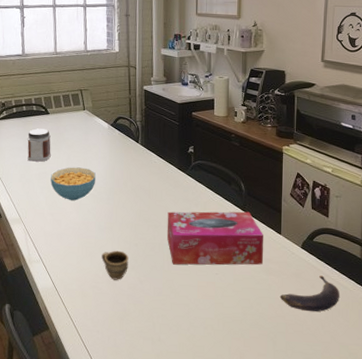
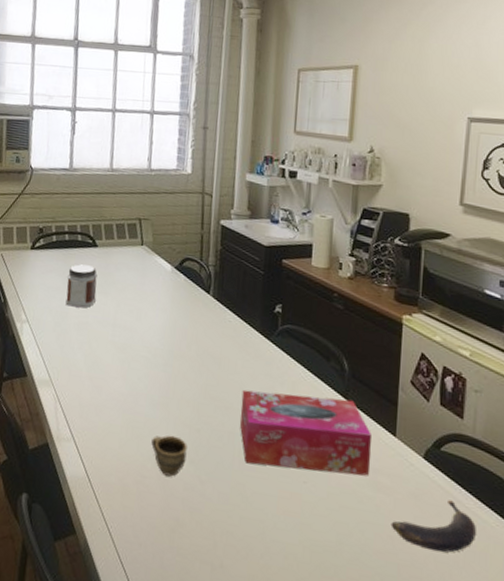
cereal bowl: present [50,167,97,201] -> none [92,318,152,363]

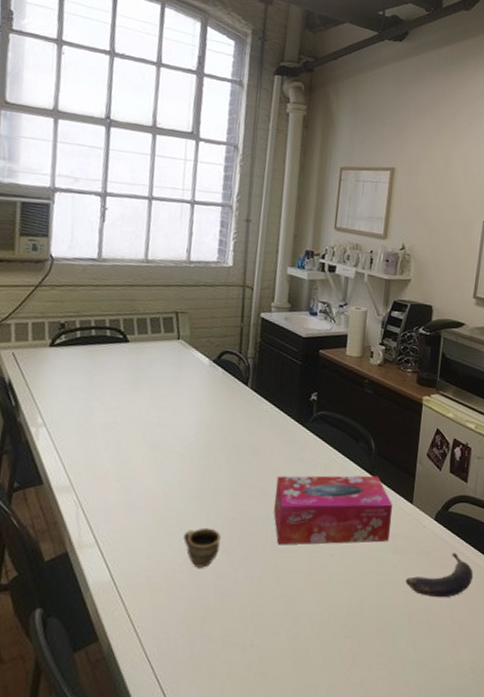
jar: present [65,264,97,308] -> none [90,361,128,407]

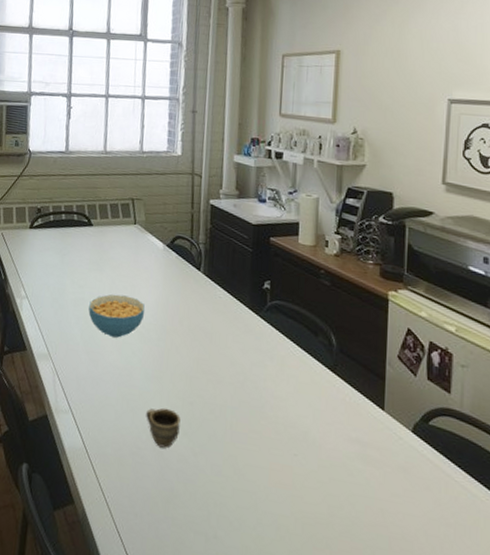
cereal bowl: none [121,415,187,461] -> present [88,294,146,338]
tissue box: present [274,475,393,545] -> none [231,363,361,450]
banana: present [405,553,473,598] -> none [381,473,466,526]

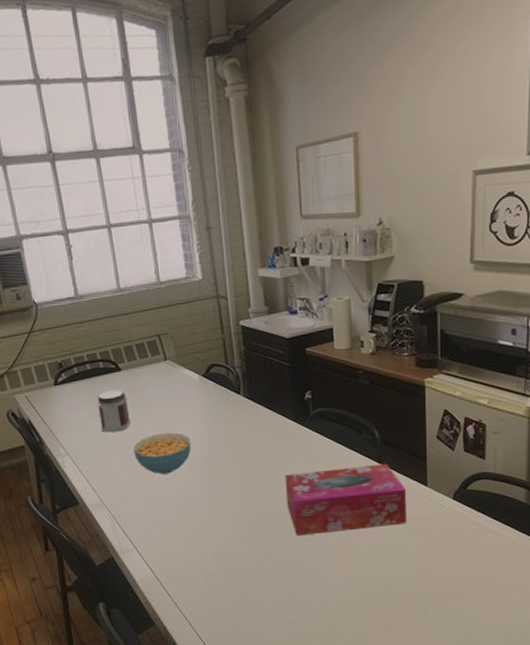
jar: none [63,242,93,285] -> present [97,390,131,432]
cup: present [146,407,181,448] -> none [208,526,243,561]
tissue box: none [231,363,361,450] -> present [285,463,407,536]

